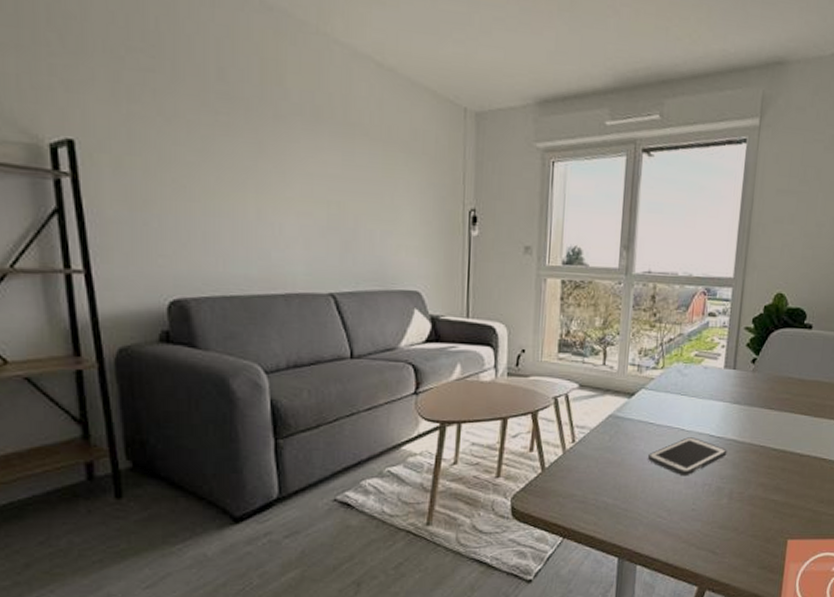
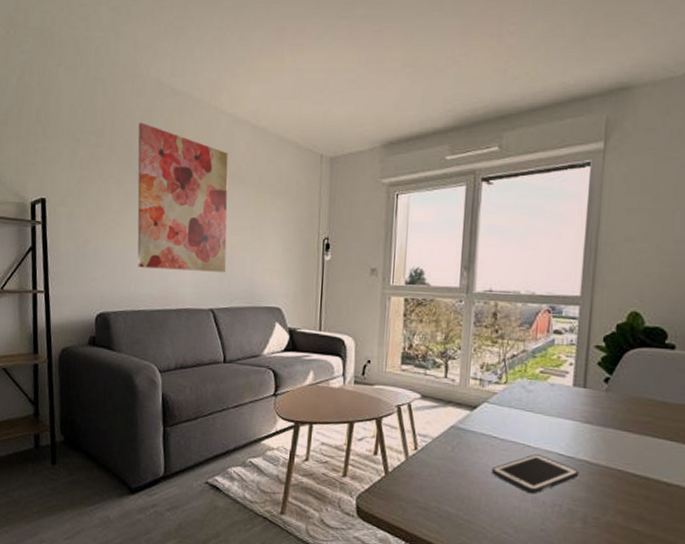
wall art: none [215,43,349,248] -> present [137,122,228,272]

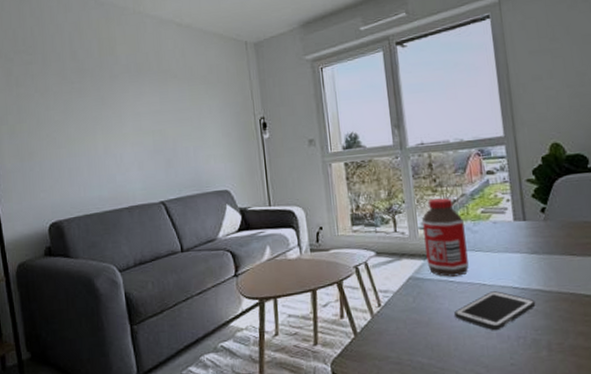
wall art: present [137,122,228,272] -> none [68,35,171,173]
bottle: none [473,350,520,433] -> present [422,198,469,277]

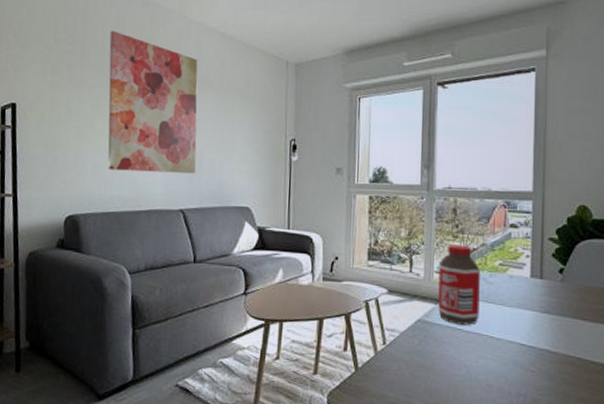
wall art: none [68,35,171,173] -> present [107,30,198,174]
cell phone: present [454,291,536,331] -> none [458,345,541,385]

